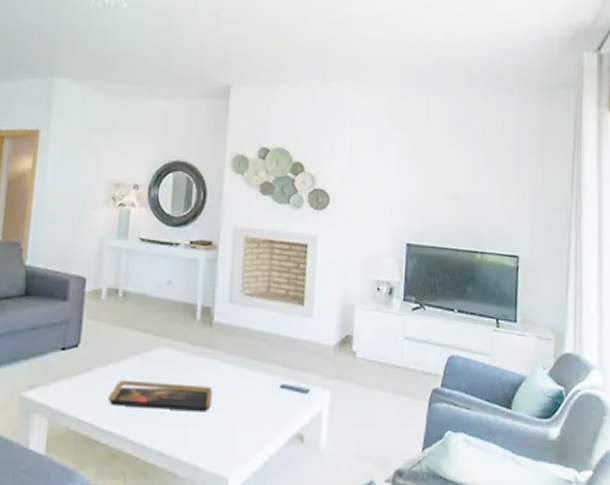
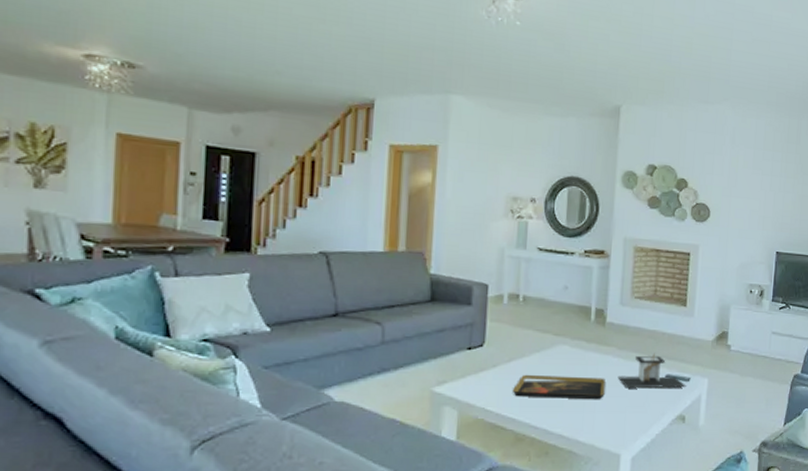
architectural model: none [225,358,305,401] -> present [617,353,686,389]

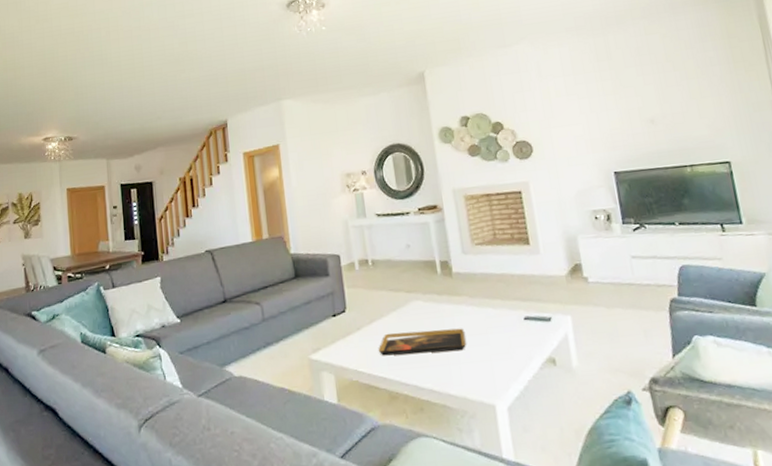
architectural model: present [617,353,686,389] -> none [475,296,549,336]

